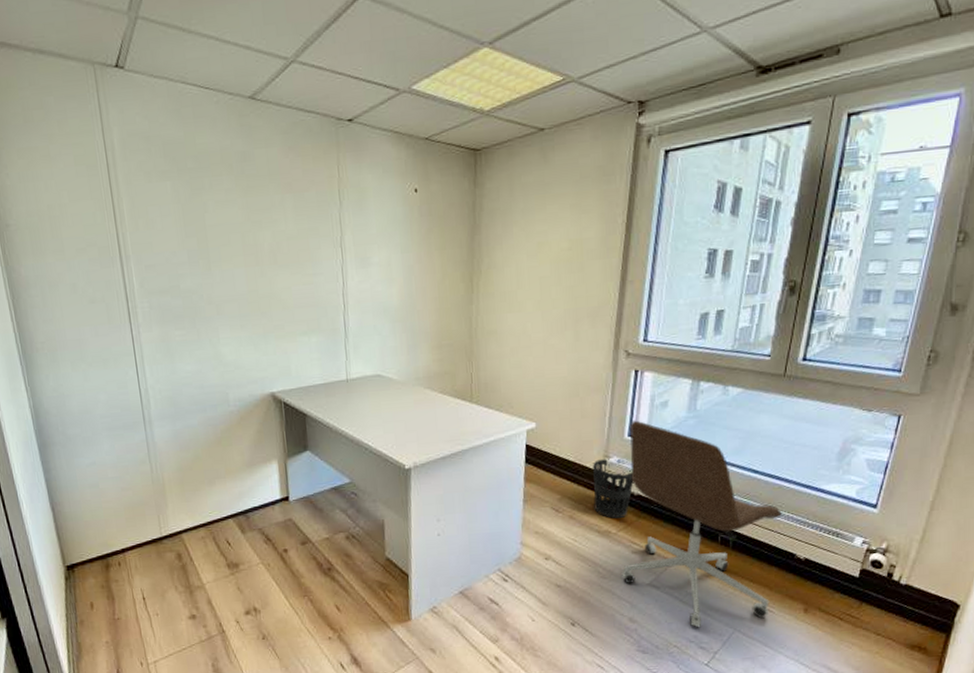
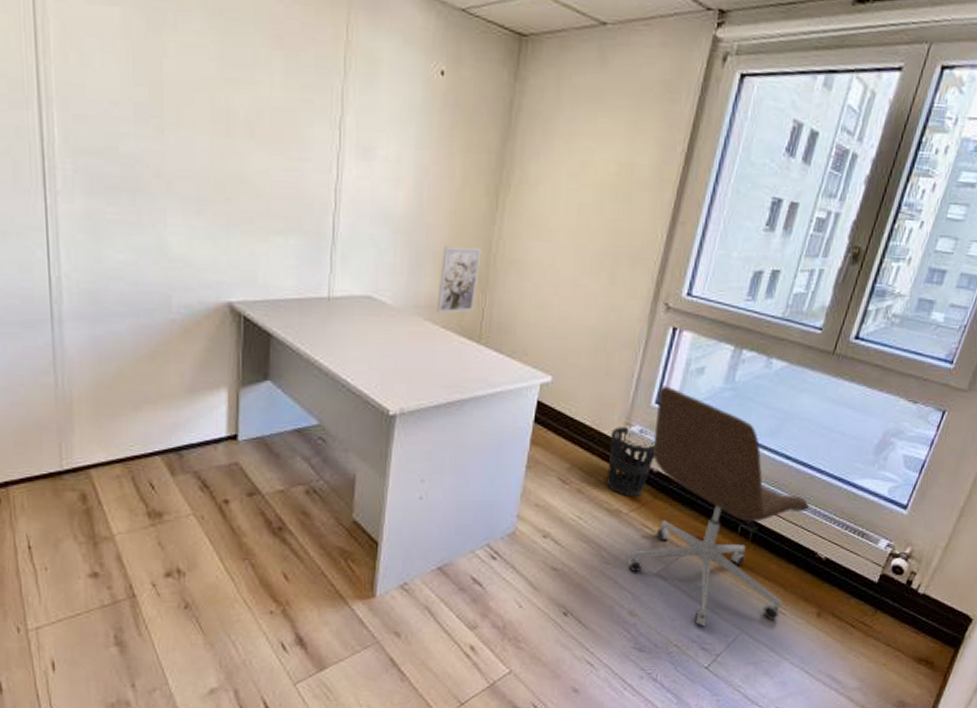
wall art: none [433,324,465,381] -> present [437,246,482,313]

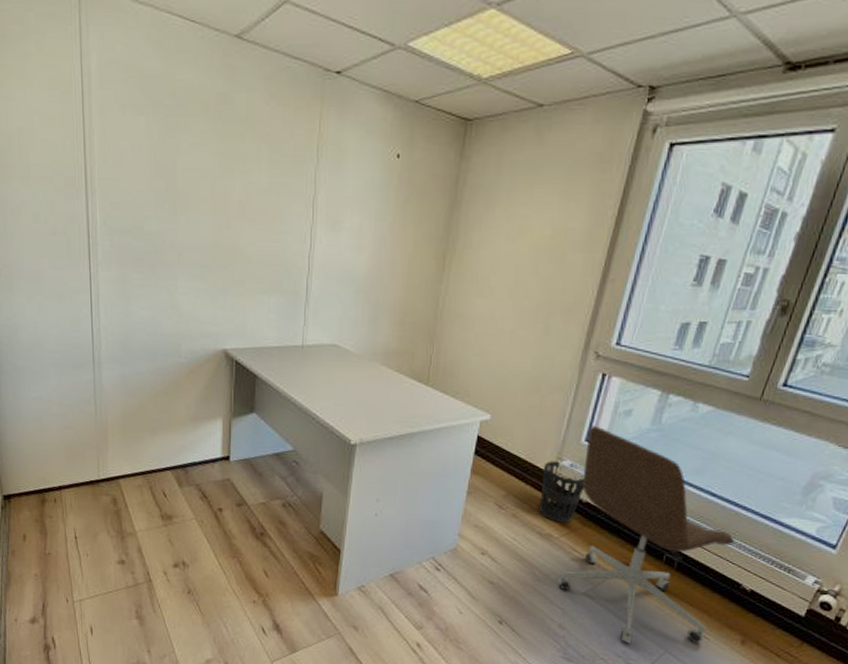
wall art: present [437,246,482,313] -> none [391,302,431,359]

